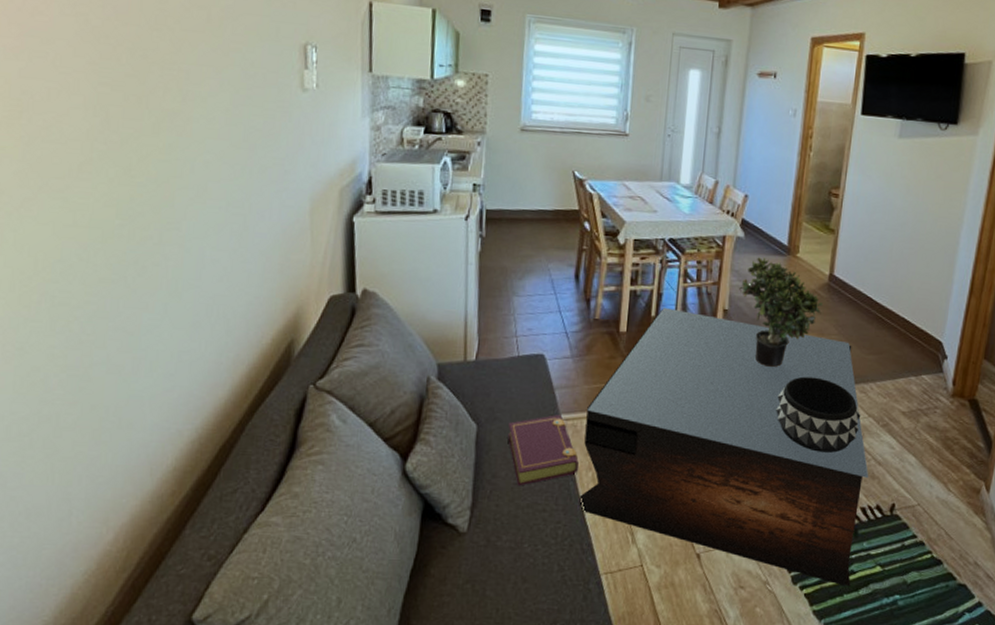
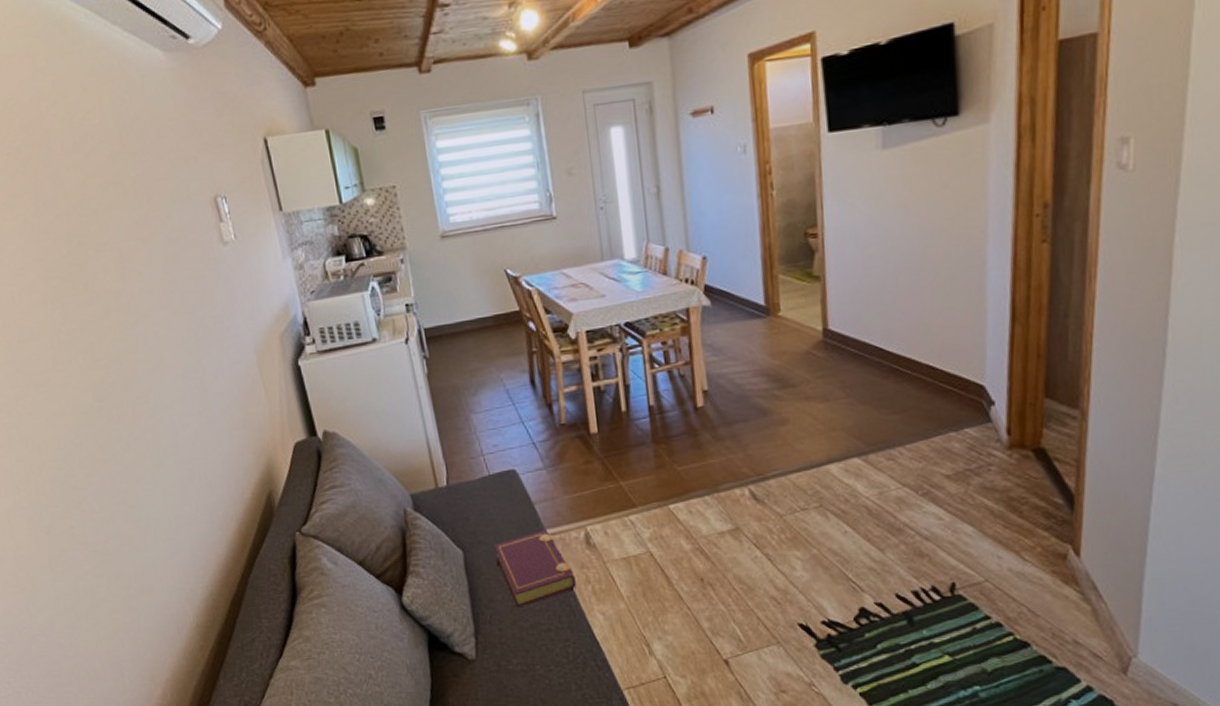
coffee table: present [577,308,869,587] -> none [572,399,916,681]
potted plant: present [738,257,824,368] -> none [715,324,822,448]
decorative bowl: present [776,376,861,454] -> none [785,450,894,535]

